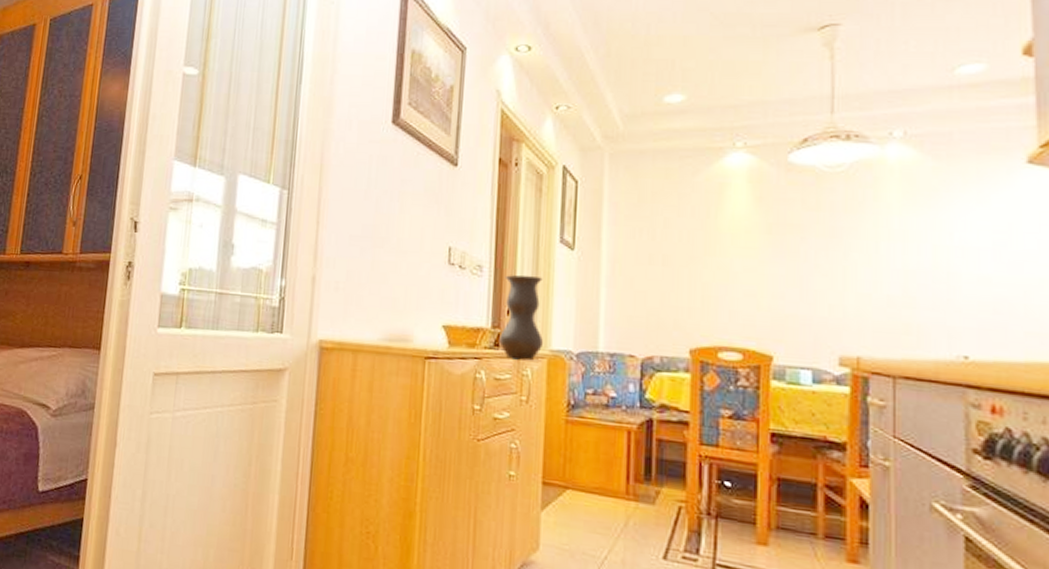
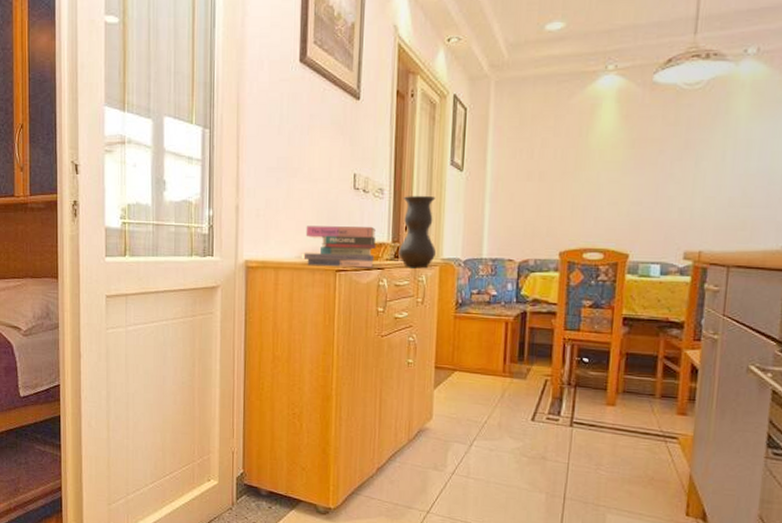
books: none [384,303,473,357] -> present [301,226,376,268]

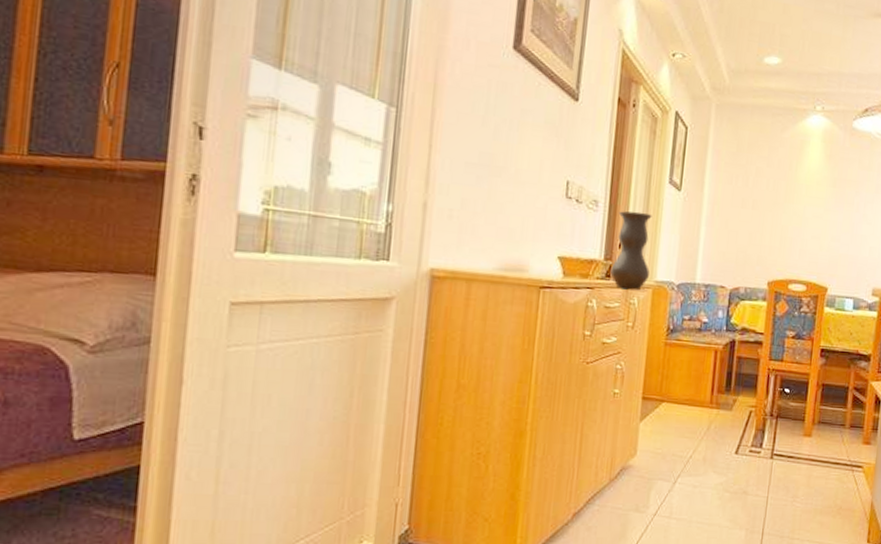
books: present [301,226,376,268] -> none [500,233,587,287]

